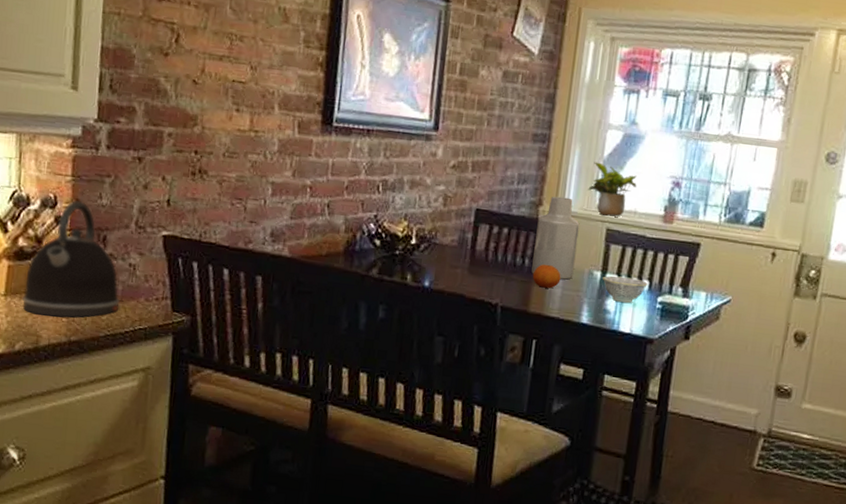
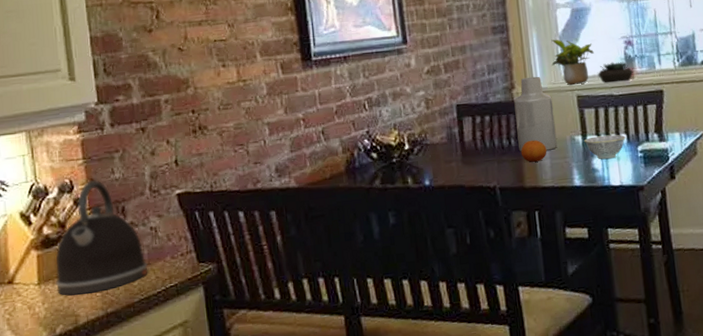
succulent plant: none [634,200,674,226] -> present [598,62,633,84]

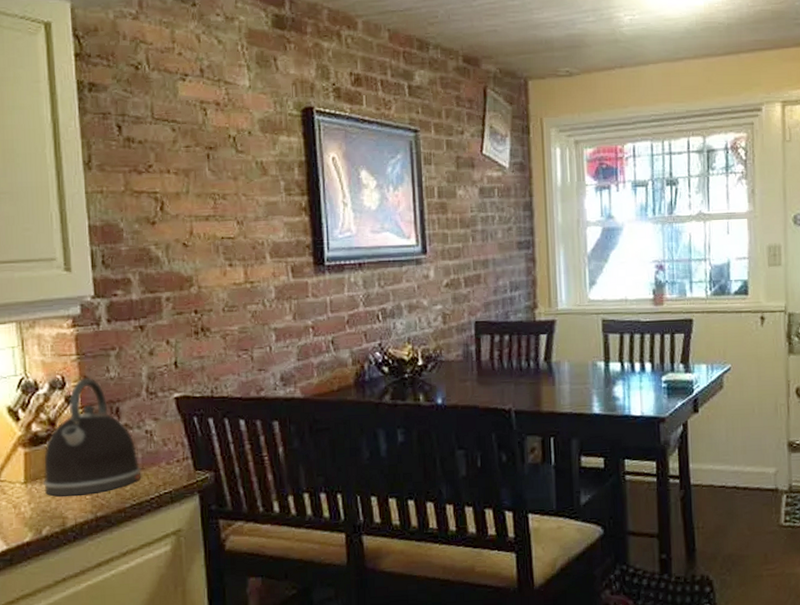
vase: present [514,76,558,152] -> none [536,296,578,375]
fruit: present [520,139,547,162] -> none [539,363,567,386]
potted plant: present [551,39,594,86] -> none [578,258,623,309]
bowl: present [584,134,626,160] -> none [607,362,650,388]
succulent plant: present [598,62,633,84] -> none [625,286,663,309]

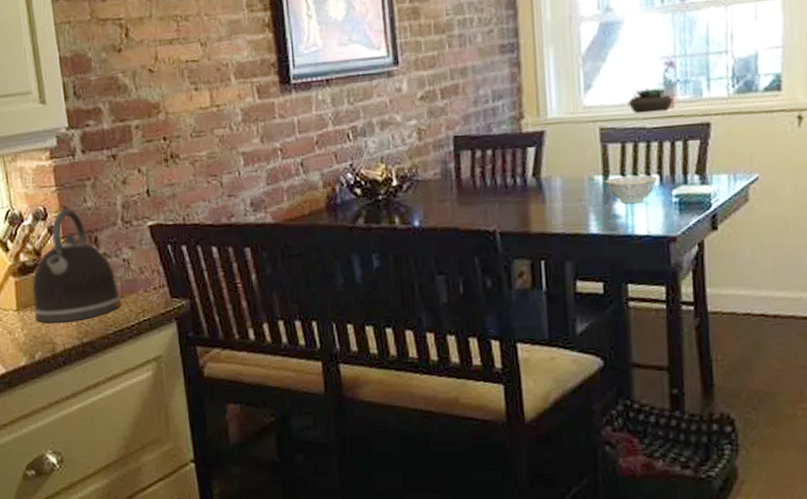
bowl: none [607,362,650,388] -> present [606,175,658,204]
succulent plant: none [625,286,663,309] -> present [627,87,673,115]

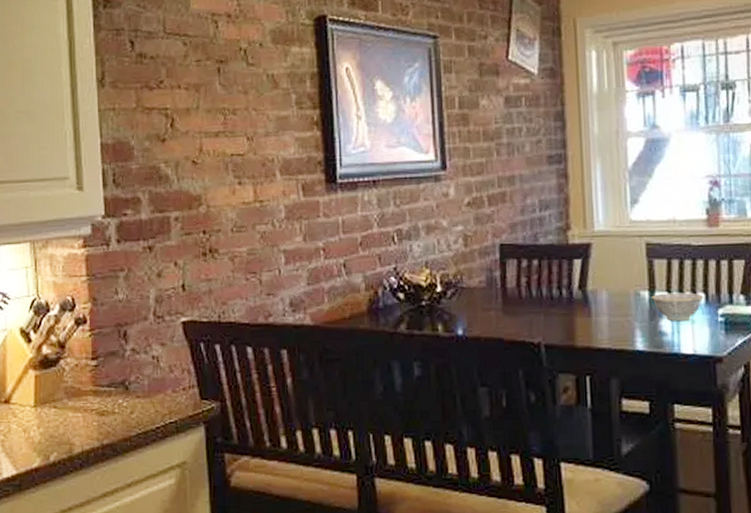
kettle: present [32,208,121,324] -> none [51,300,147,423]
succulent plant: present [627,87,673,115] -> none [673,205,718,232]

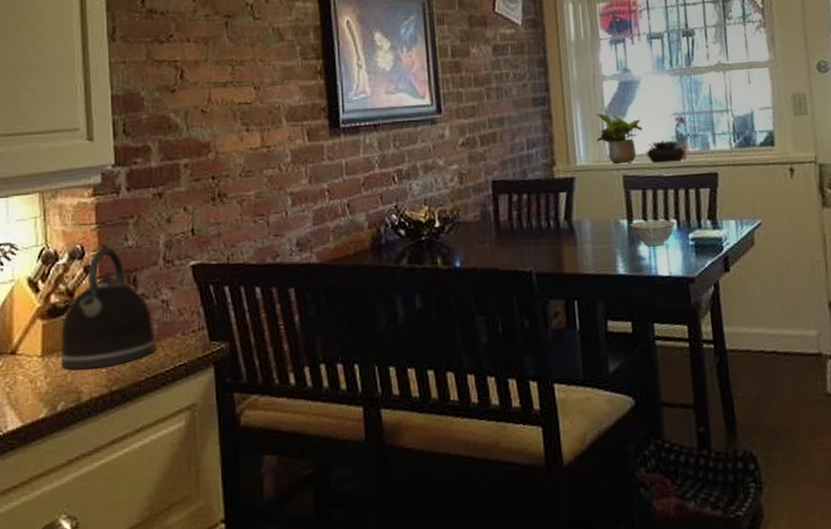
kettle: none [51,300,147,423] -> present [59,247,157,371]
potted plant: none [617,174,671,231] -> present [596,113,643,165]
succulent plant: none [673,205,718,232] -> present [646,140,685,164]

